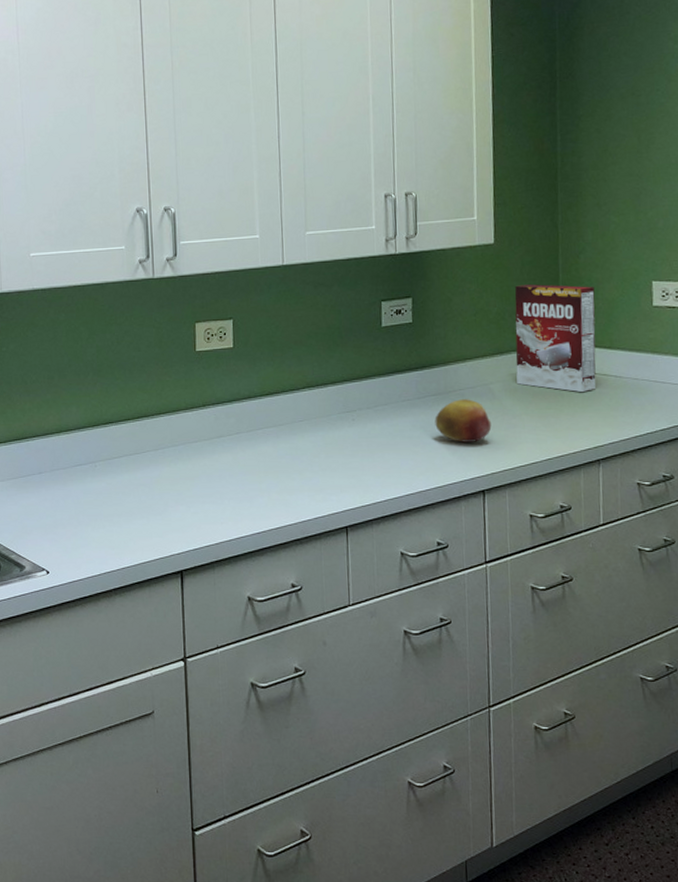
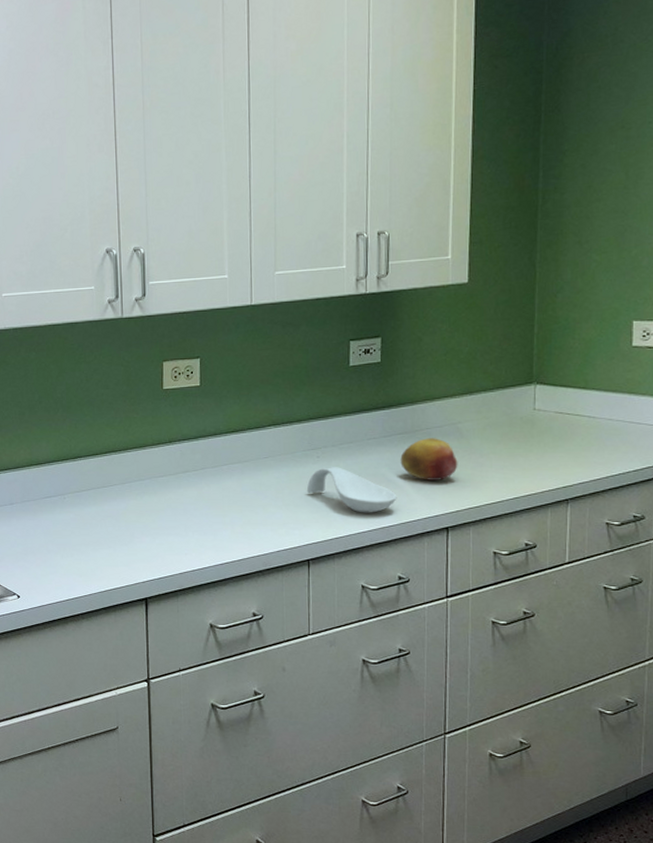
spoon rest: none [342,430,433,477] -> present [306,467,397,513]
cereal box: present [514,284,596,393] -> none [485,324,571,433]

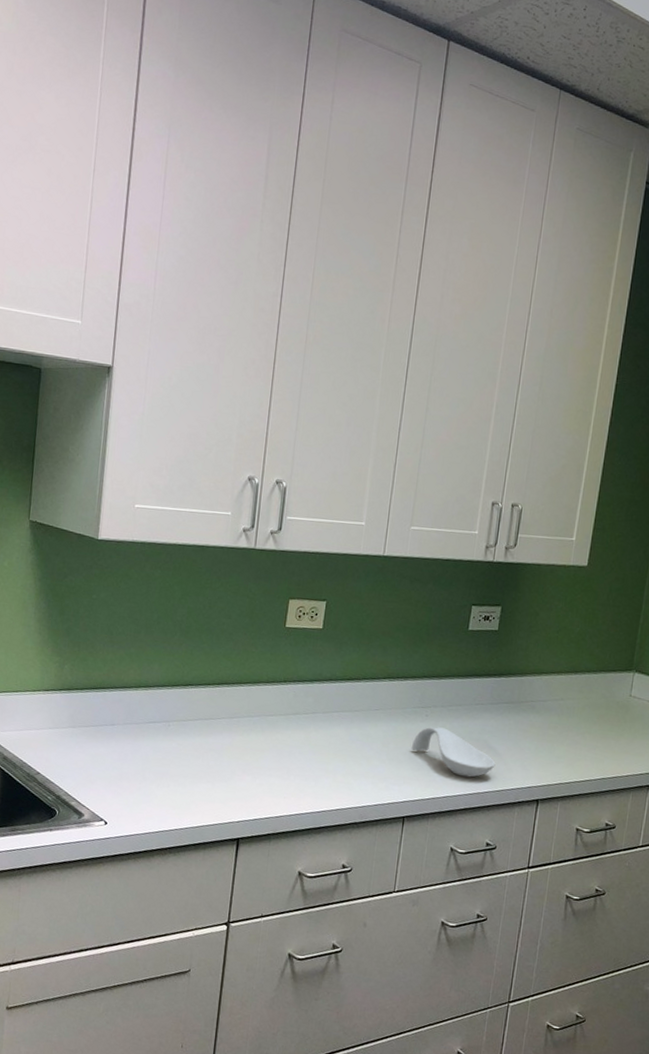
fruit: present [400,438,458,481] -> none [503,710,556,753]

